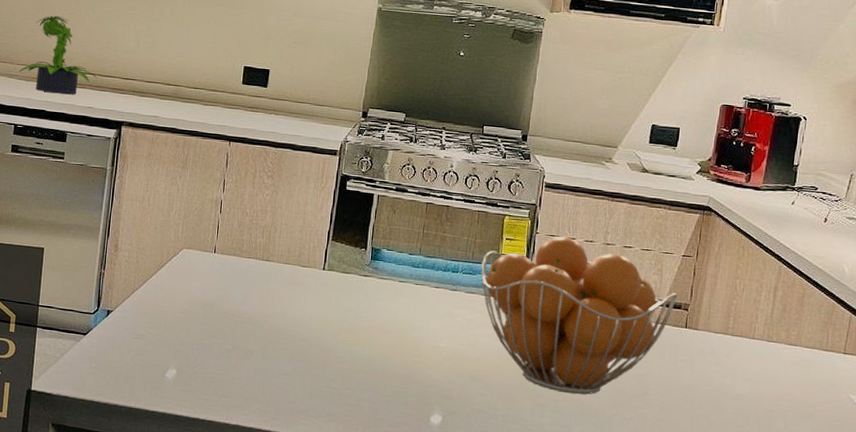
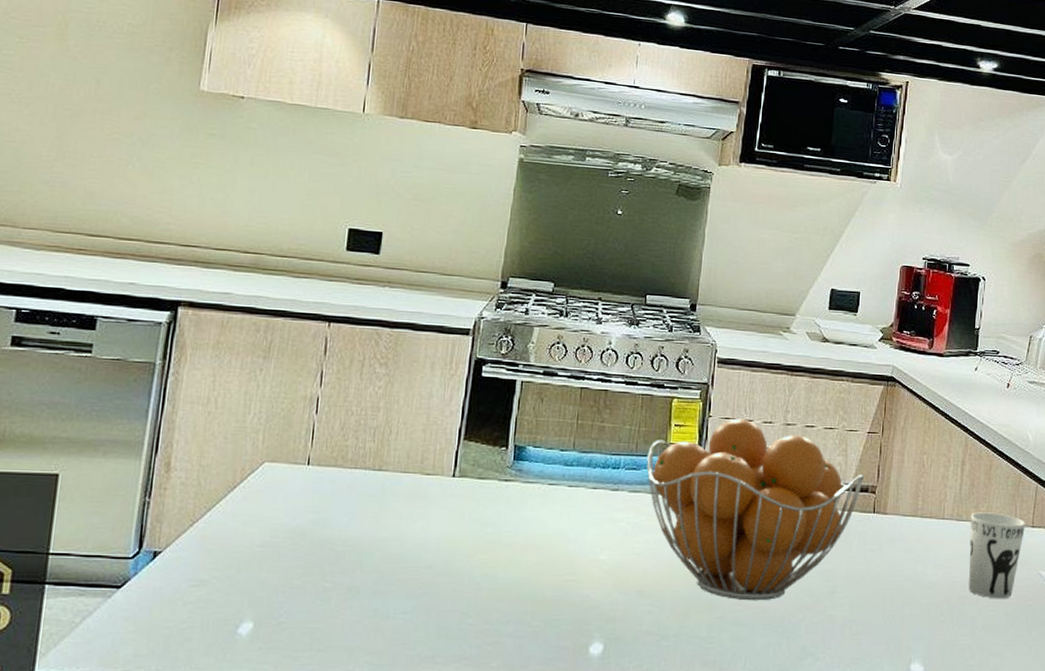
potted plant: present [19,15,97,95] -> none [26,164,143,268]
cup: none [776,335,838,417] -> present [968,512,1026,599]

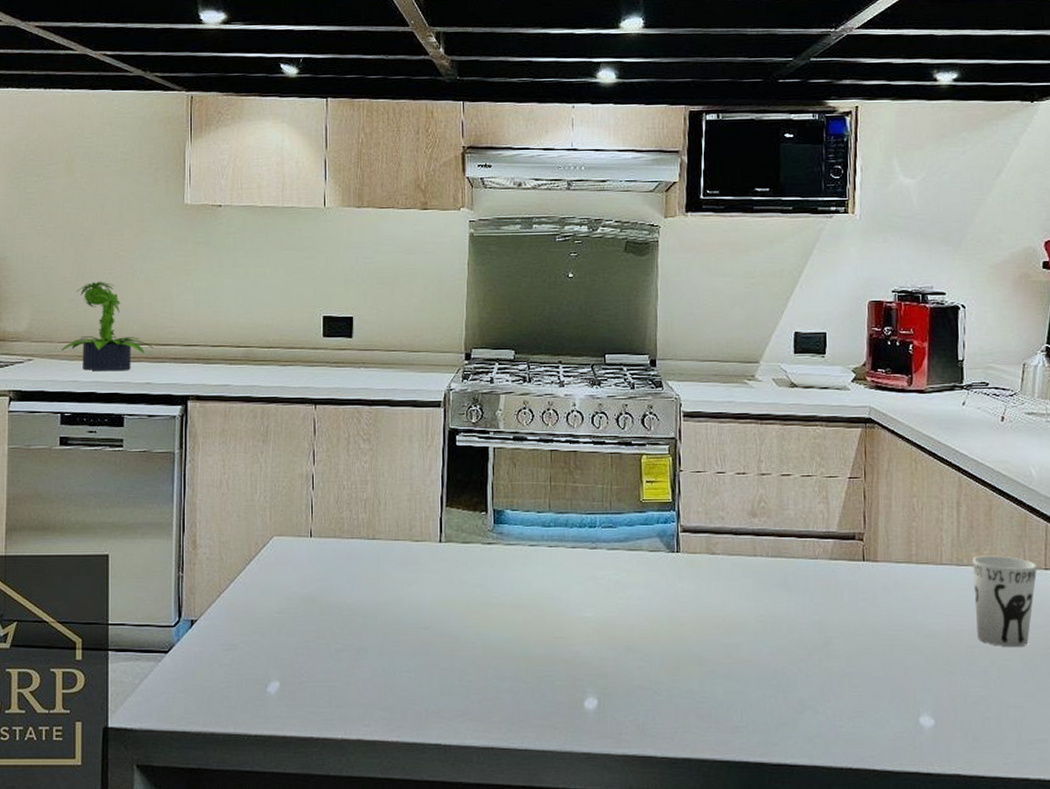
potted plant: none [26,164,143,268] -> present [61,281,153,371]
fruit basket: present [646,418,865,601] -> none [622,471,850,654]

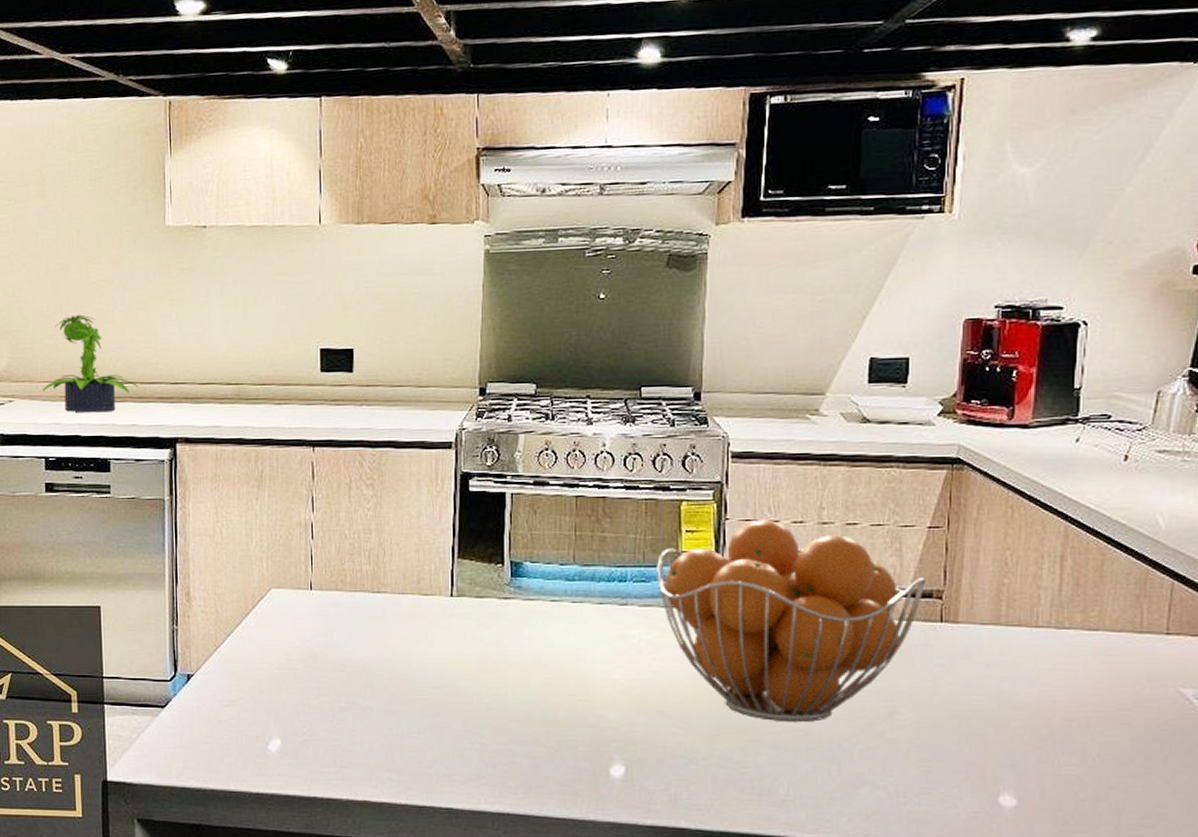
fruit basket: none [622,471,850,654] -> present [657,519,927,723]
cup: present [973,555,1038,648] -> none [1075,617,1158,723]

